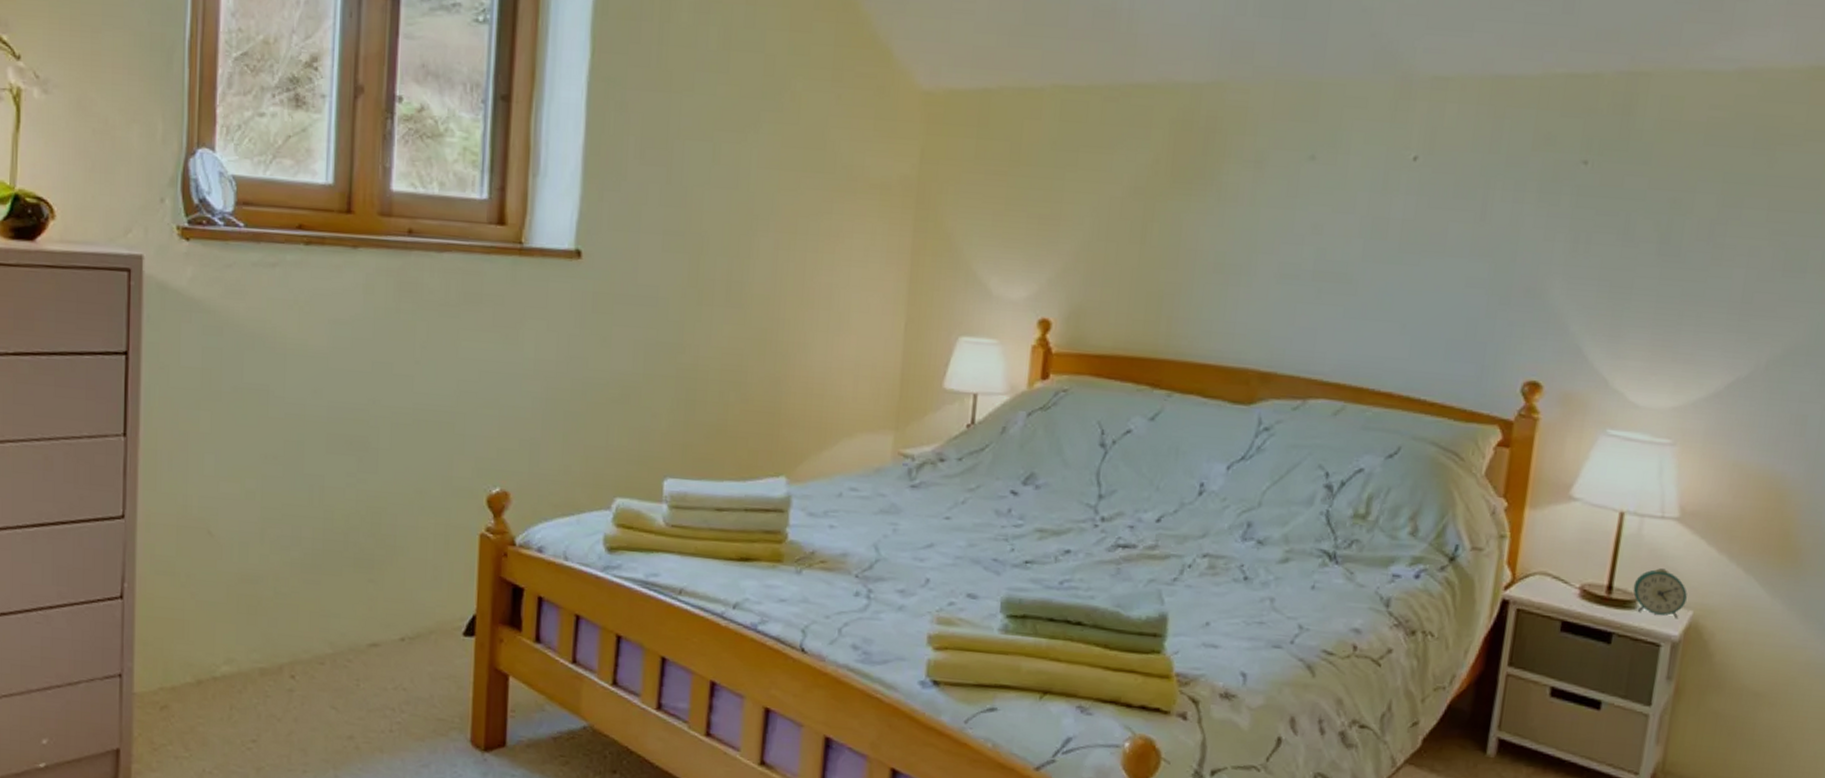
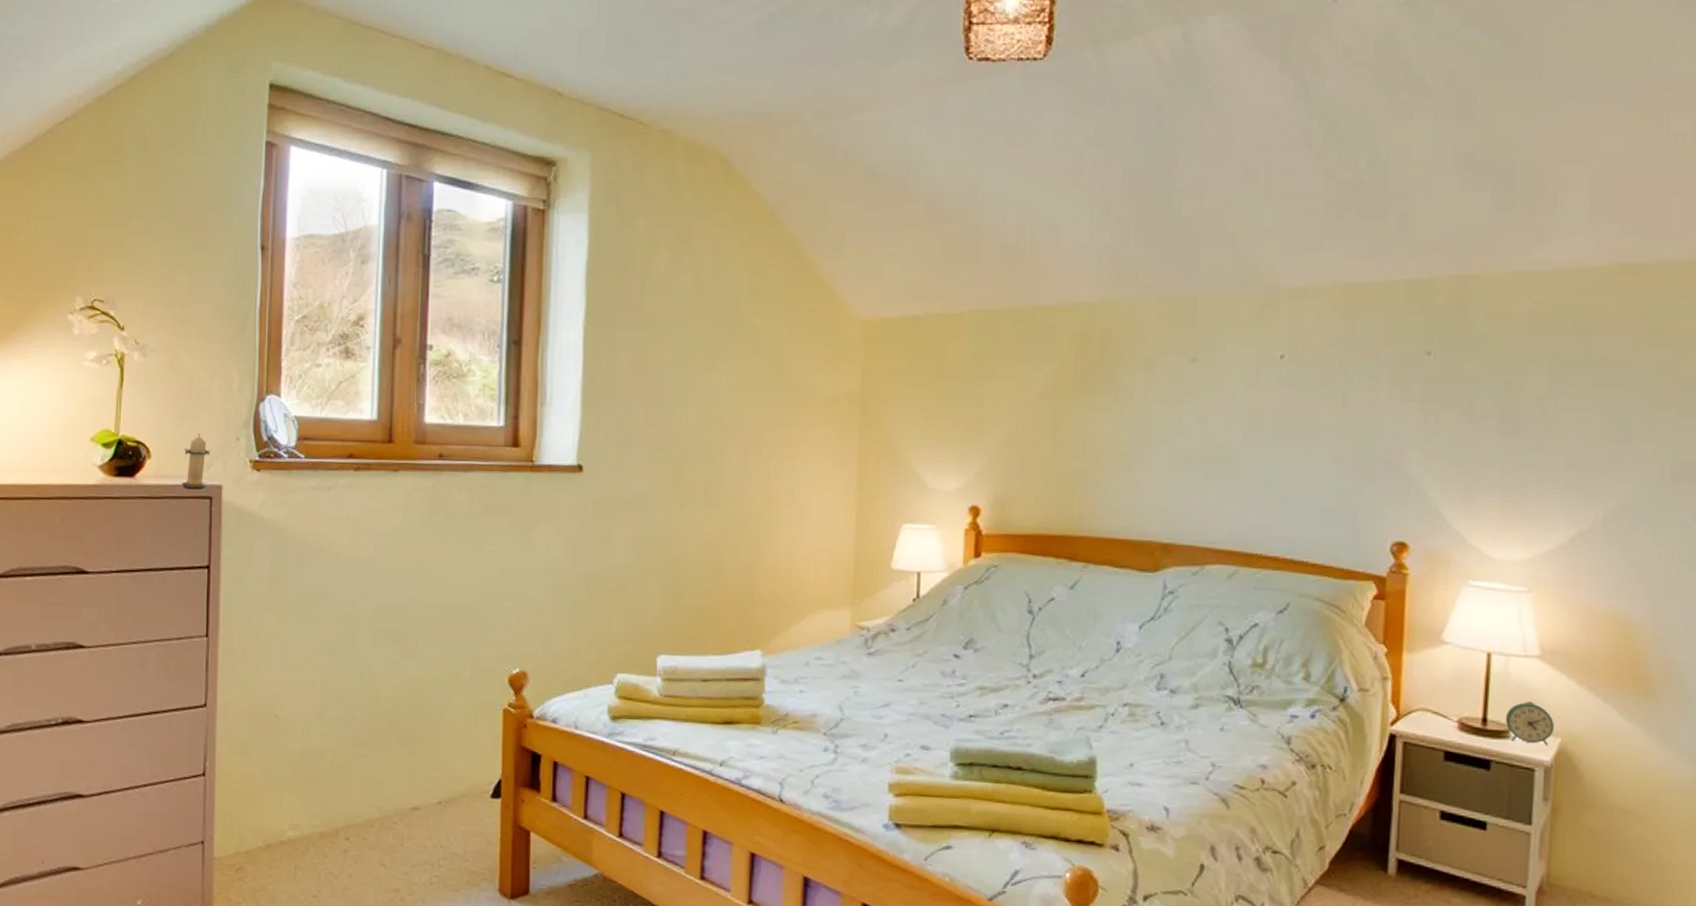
candle: none [93,191,129,260] -> present [181,433,211,490]

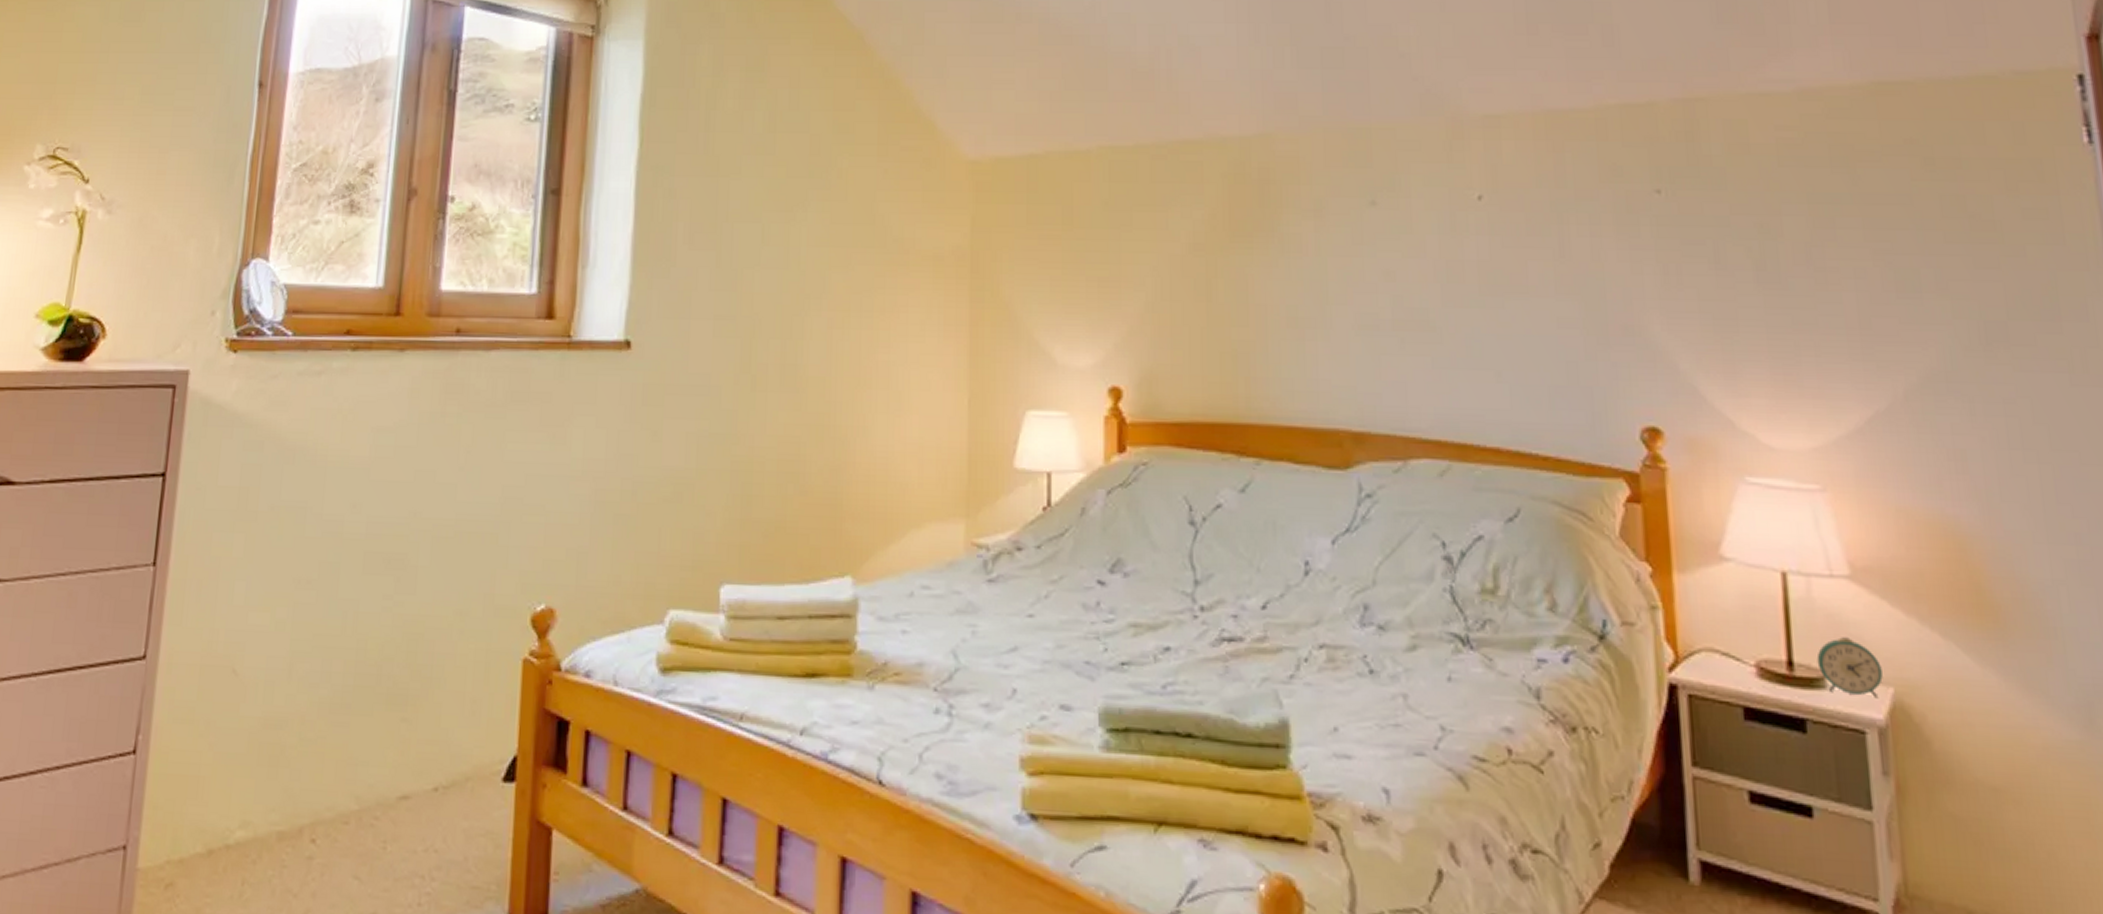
candle: present [181,433,211,490] -> none [140,307,179,377]

